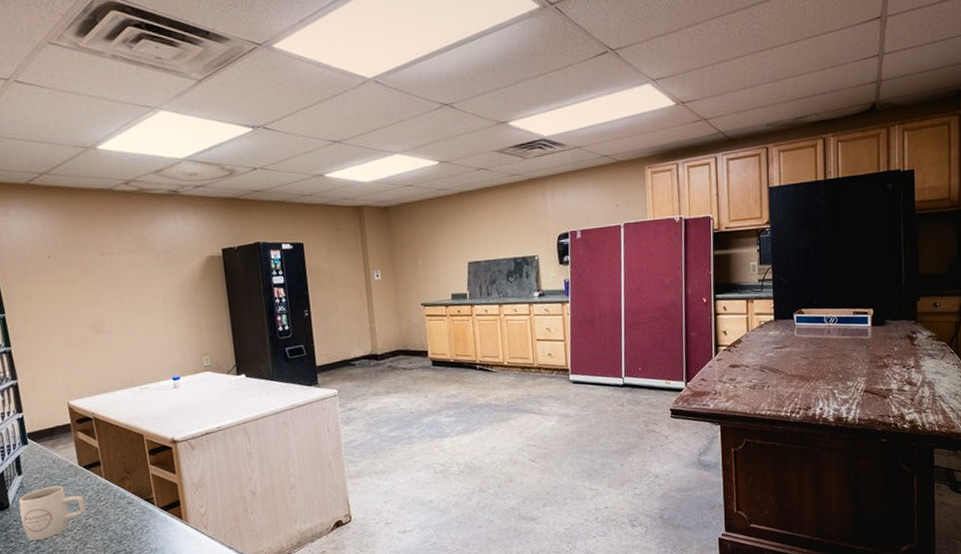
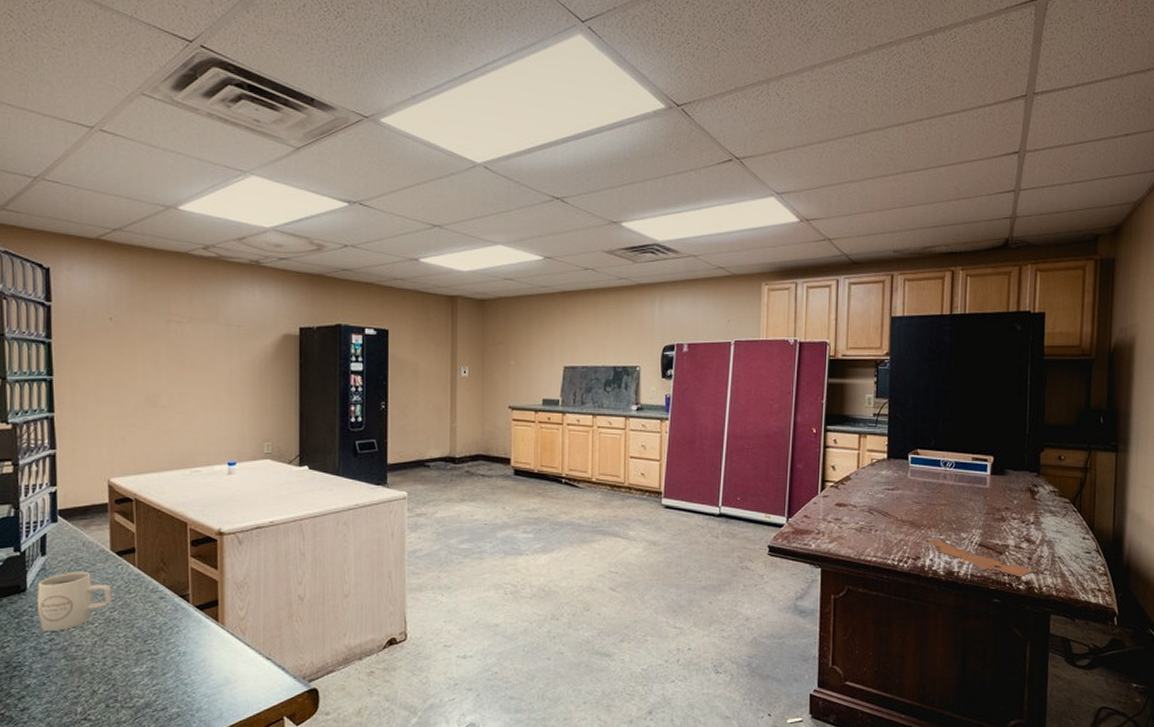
papers: none [815,390,917,418] -> present [926,540,1034,577]

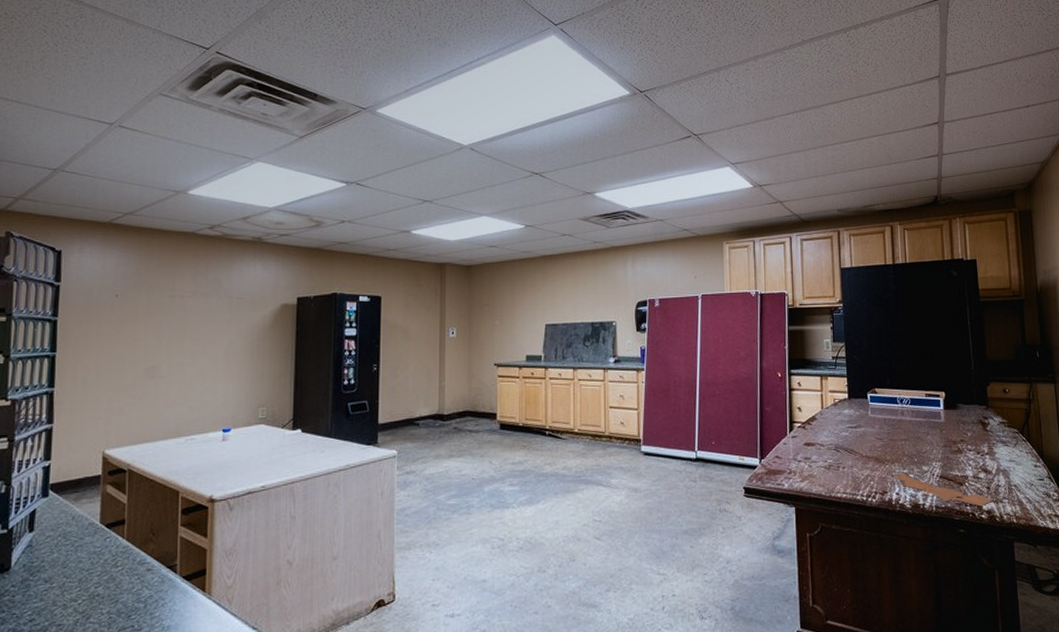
mug: present [36,571,113,631] -> none [19,546,99,612]

